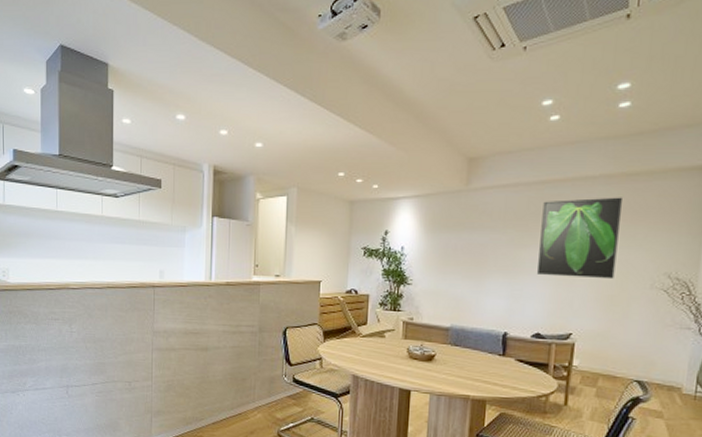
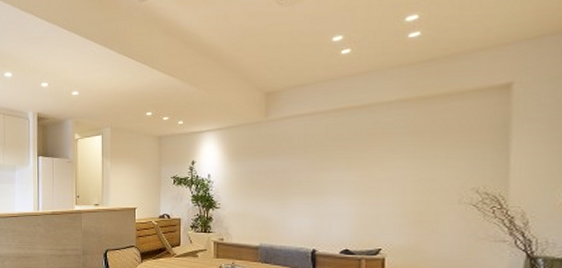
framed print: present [537,197,624,280] -> none [341,119,422,197]

